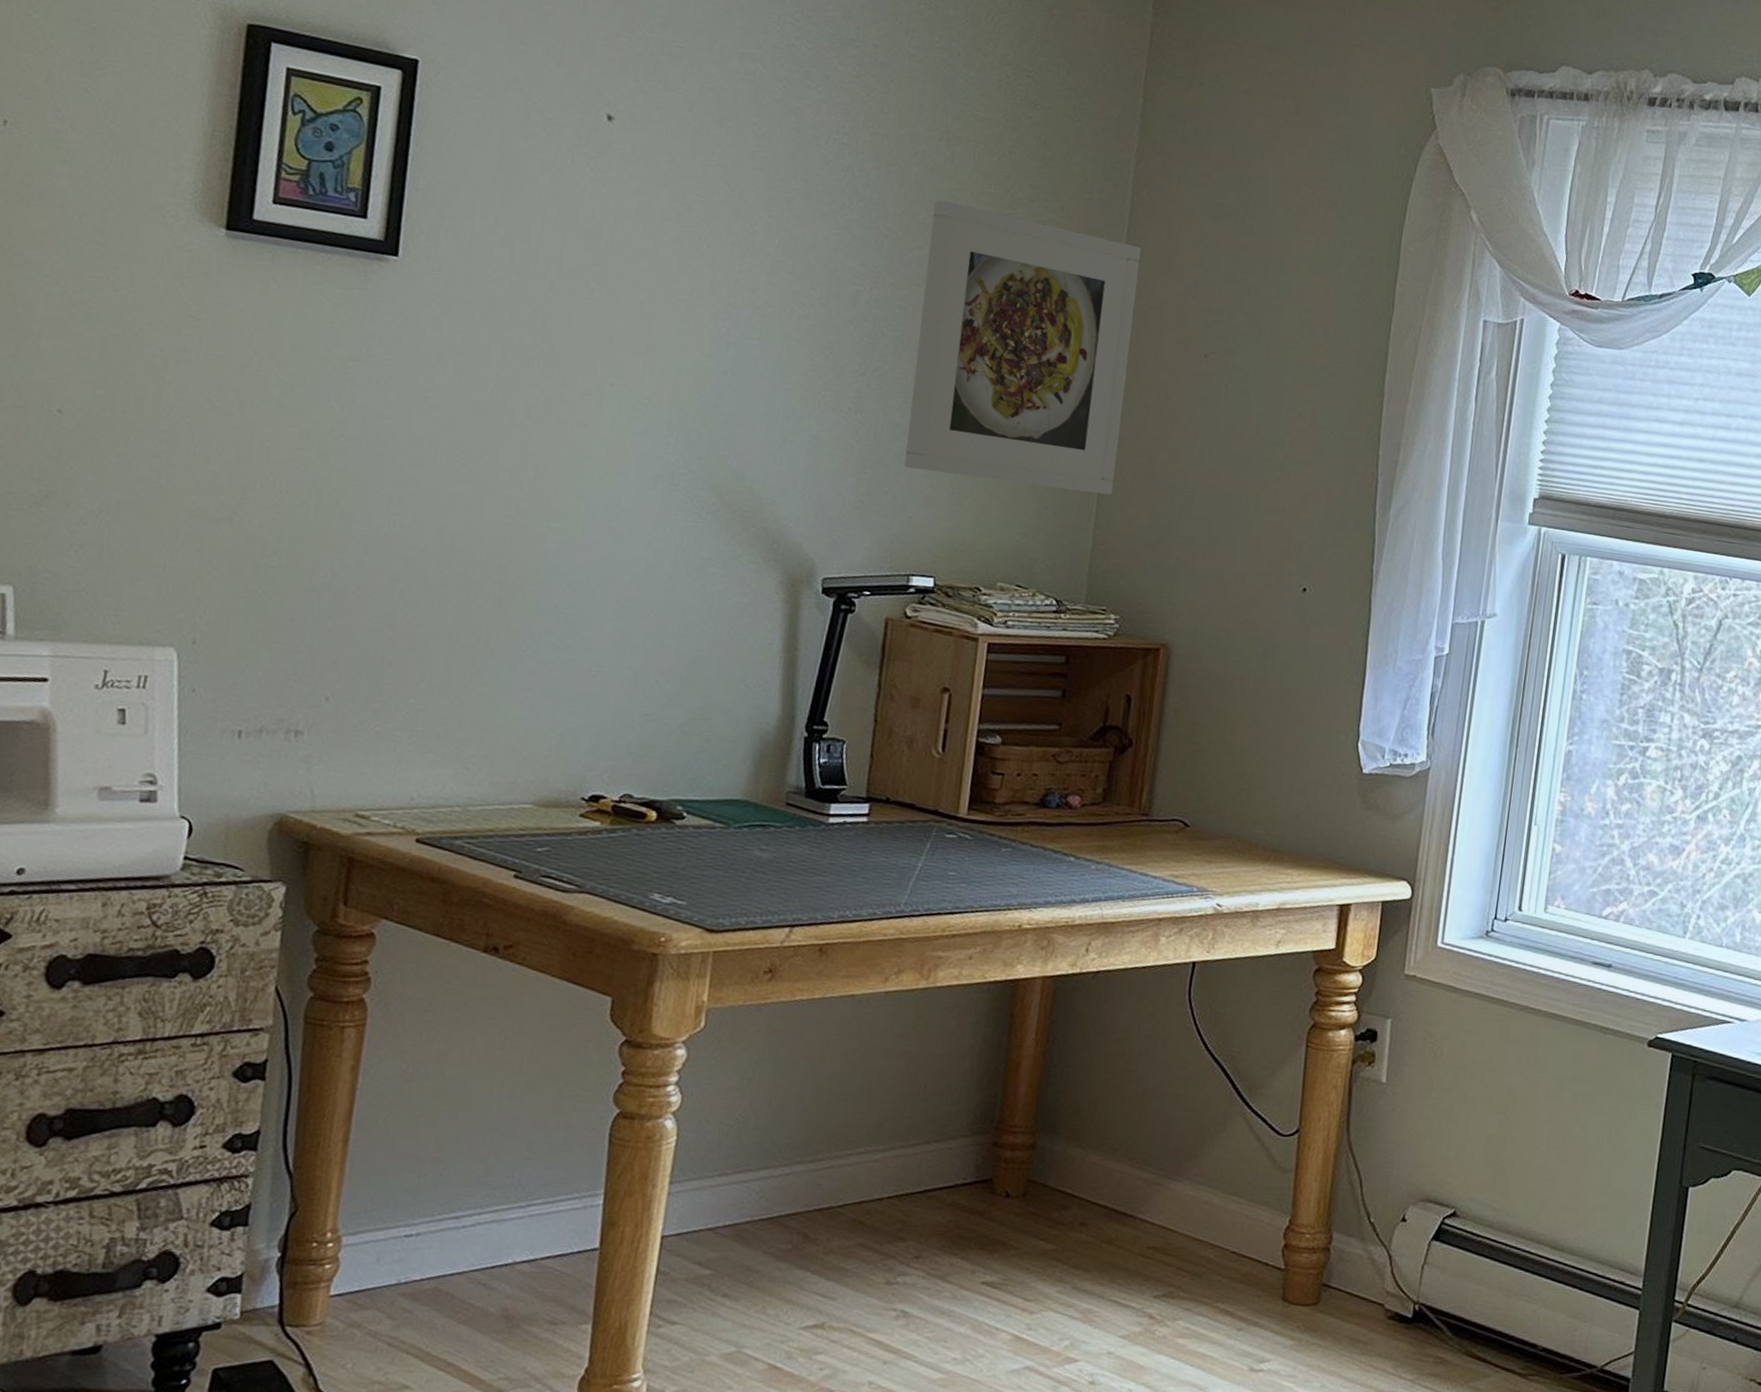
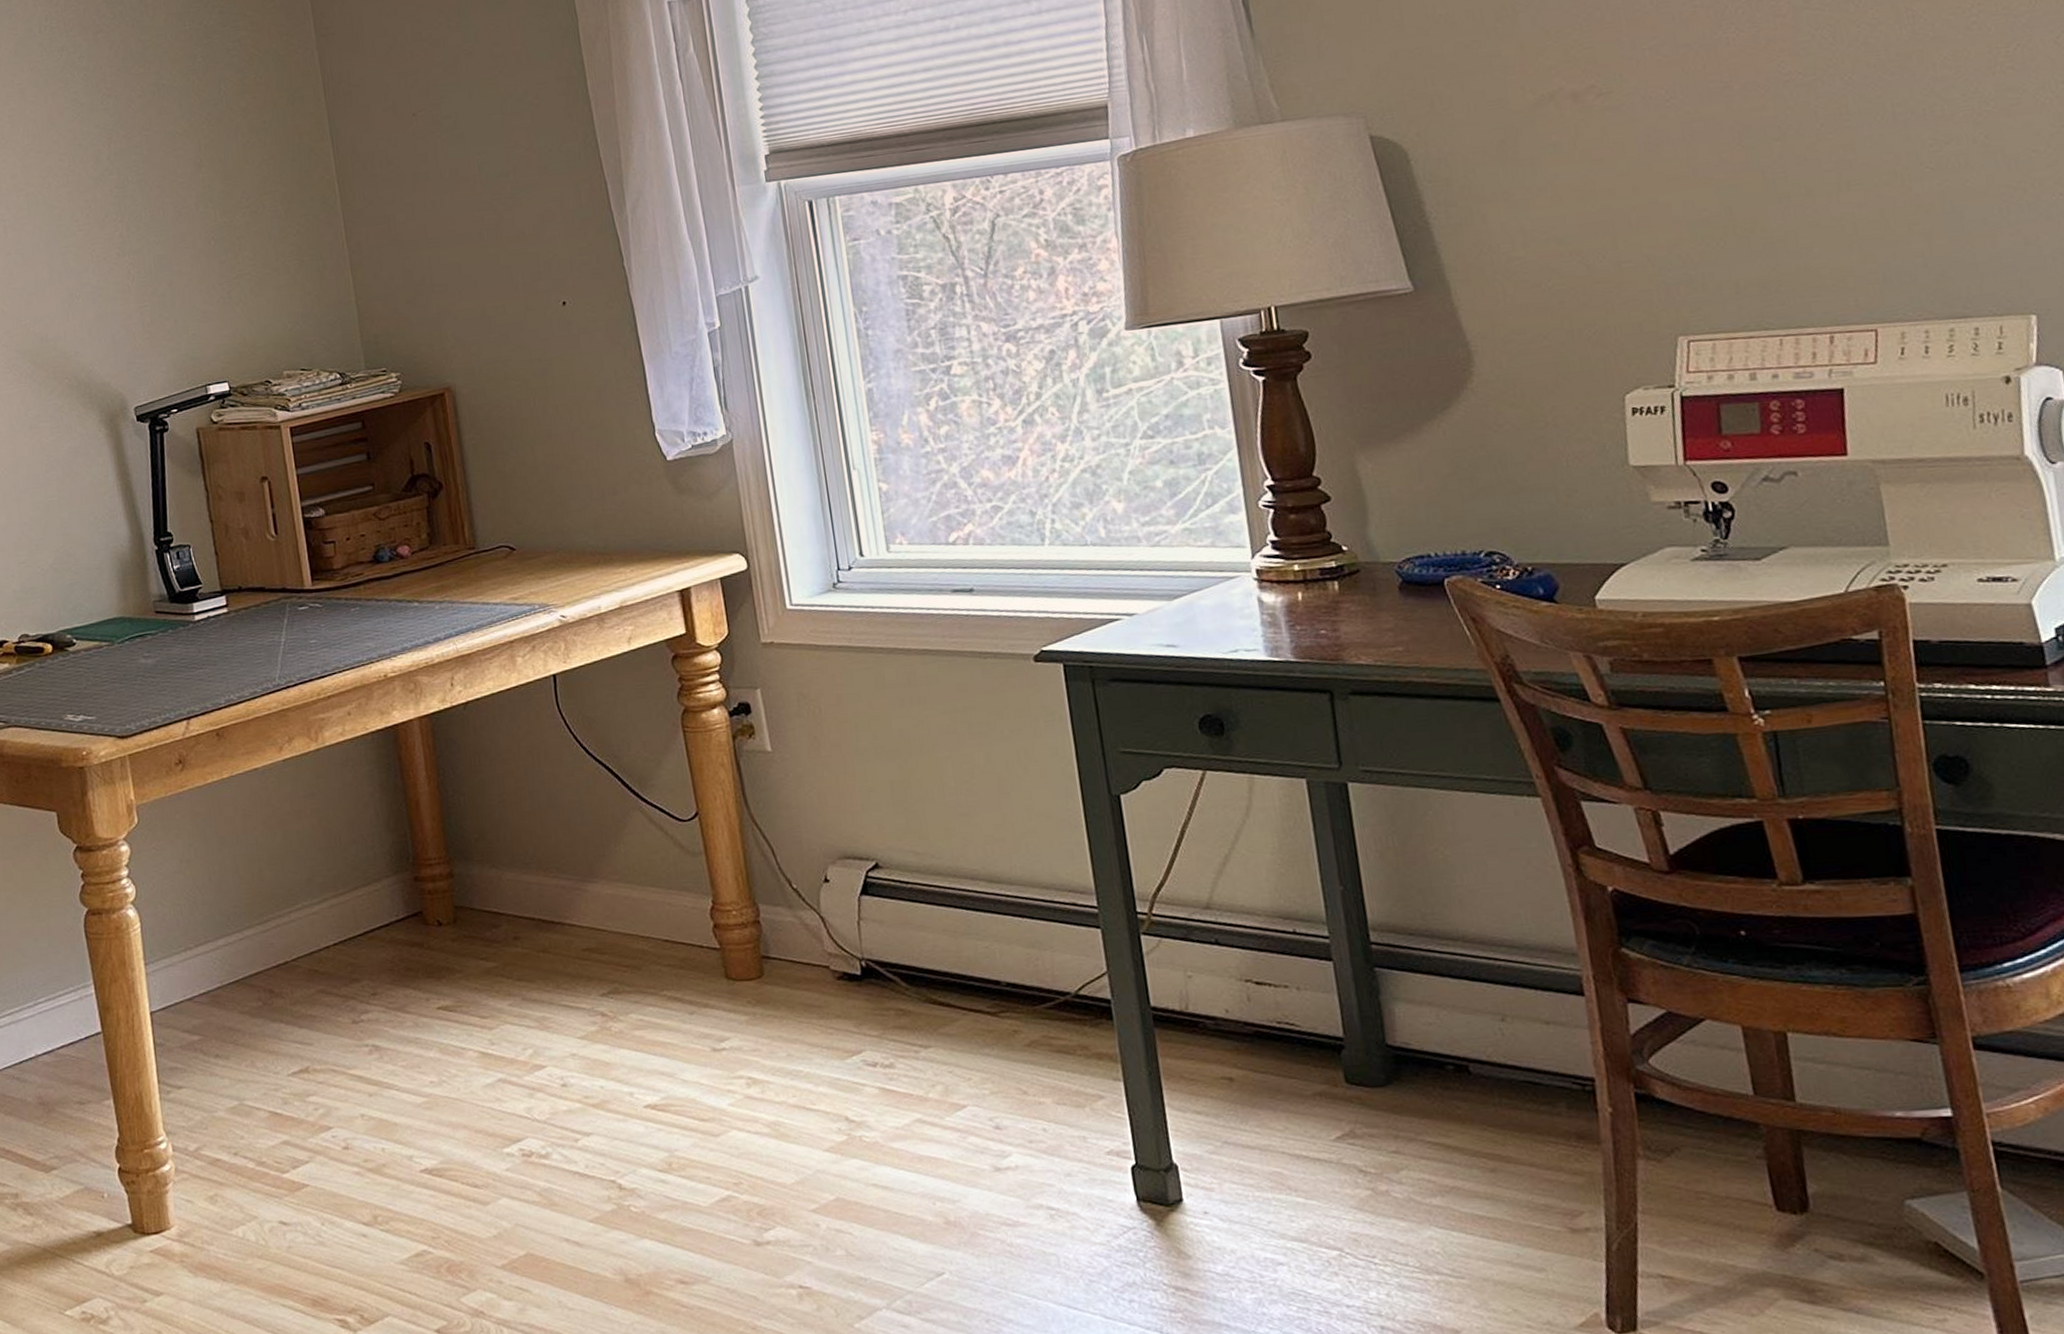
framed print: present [904,200,1142,495] -> none [142,35,364,292]

